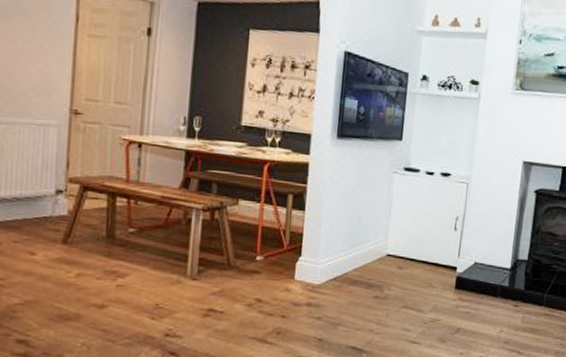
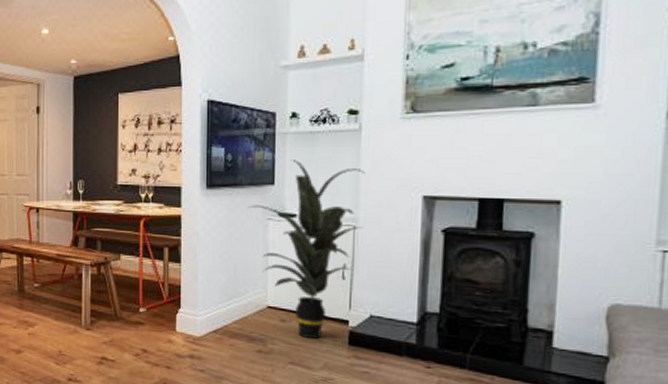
indoor plant: none [376,118,480,284] -> present [248,160,365,339]

